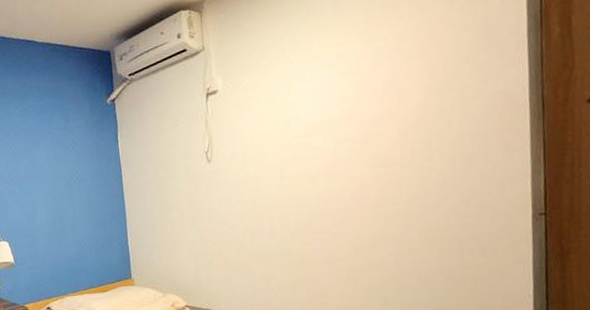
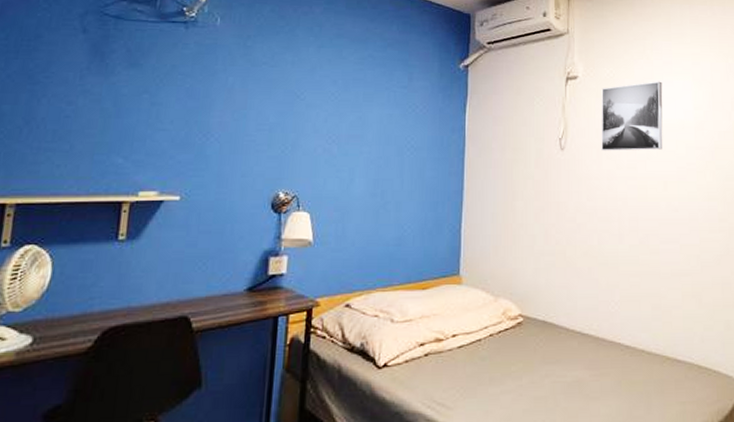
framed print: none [242,79,309,158] -> present [601,81,663,152]

